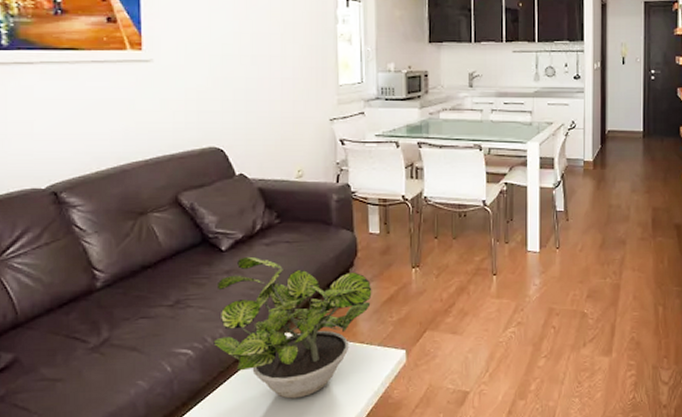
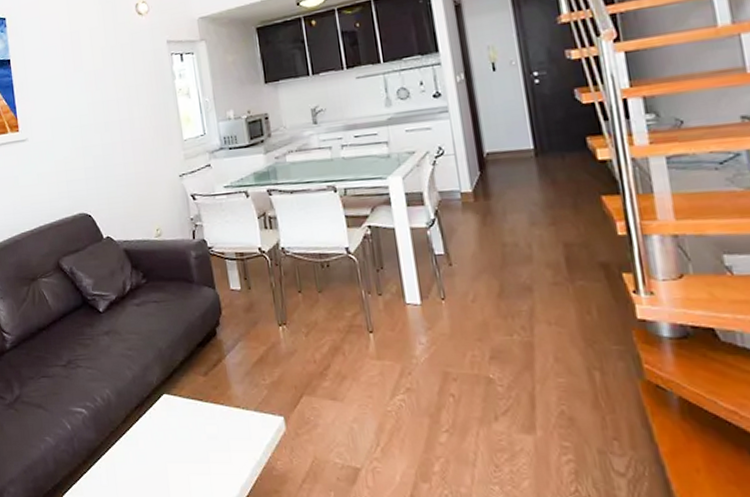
potted plant: present [213,256,372,399] -> none [99,317,242,463]

